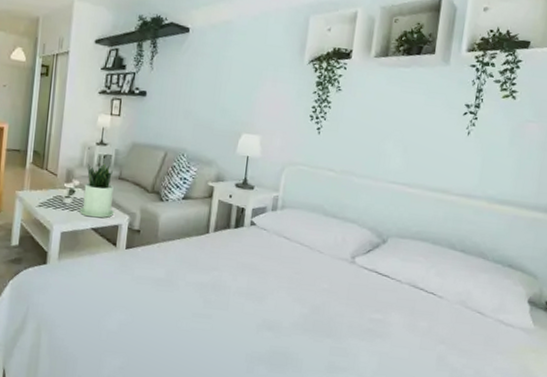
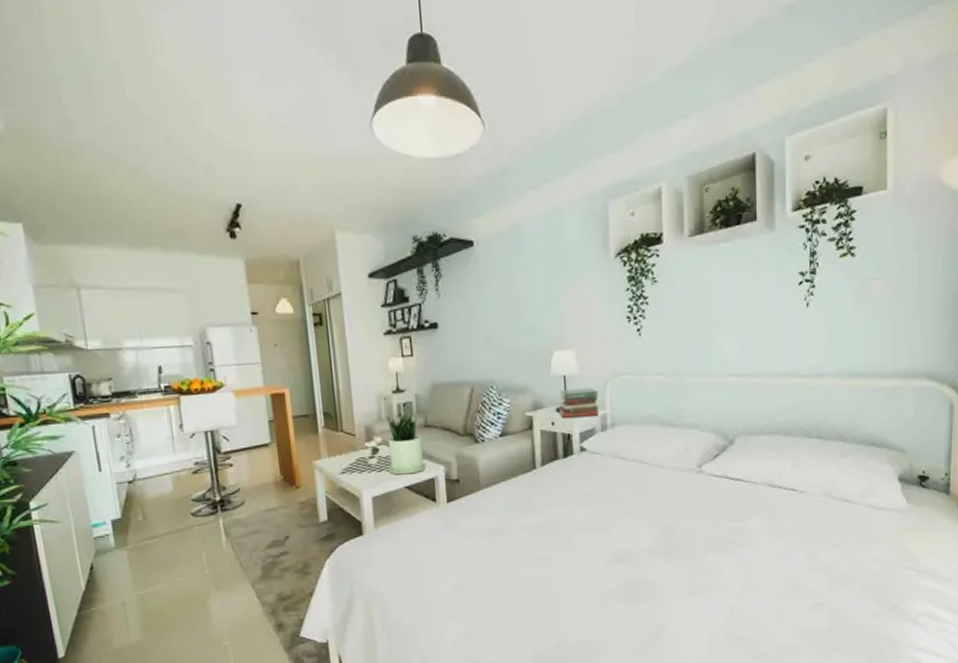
books: none [238,168,275,196] -> present [559,387,599,419]

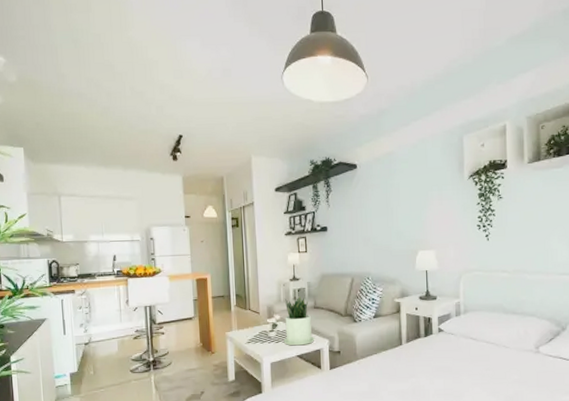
books: present [559,387,599,419] -> none [422,280,454,306]

